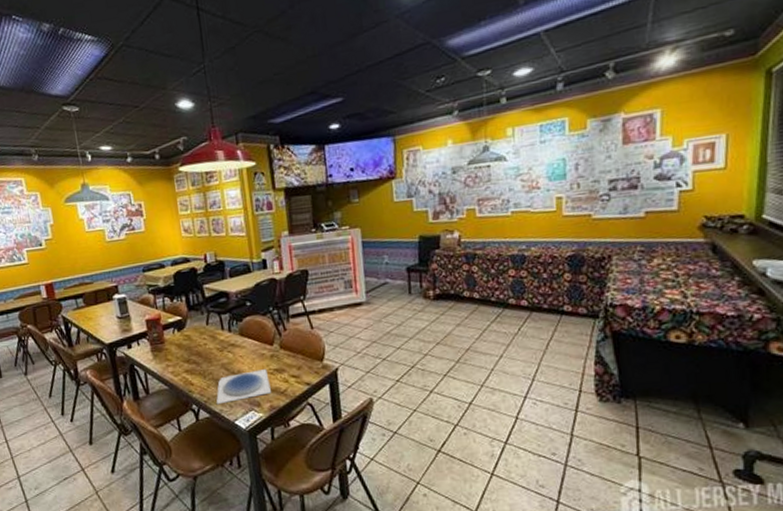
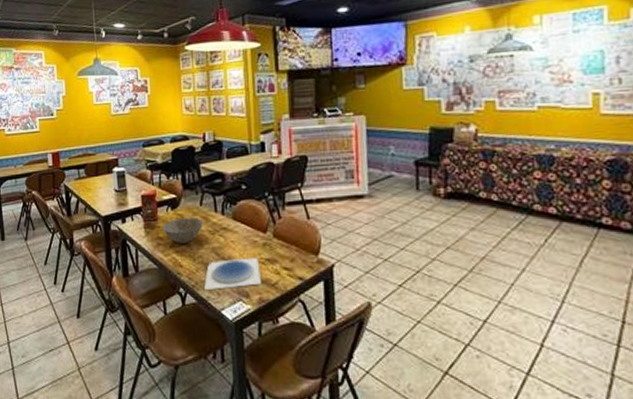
bowl: none [169,337,212,363] -> present [162,218,204,243]

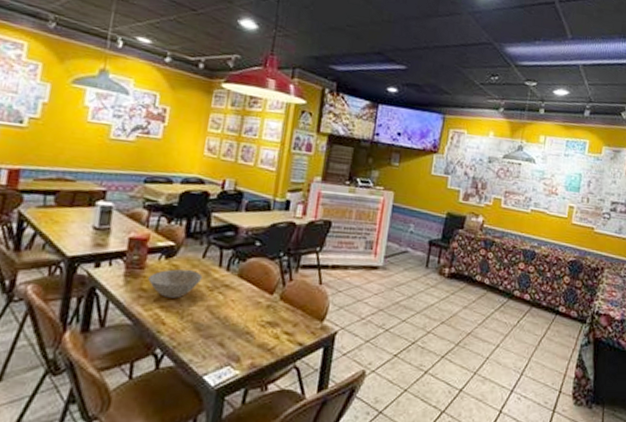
plate: present [203,257,261,291] -> none [186,319,258,353]

